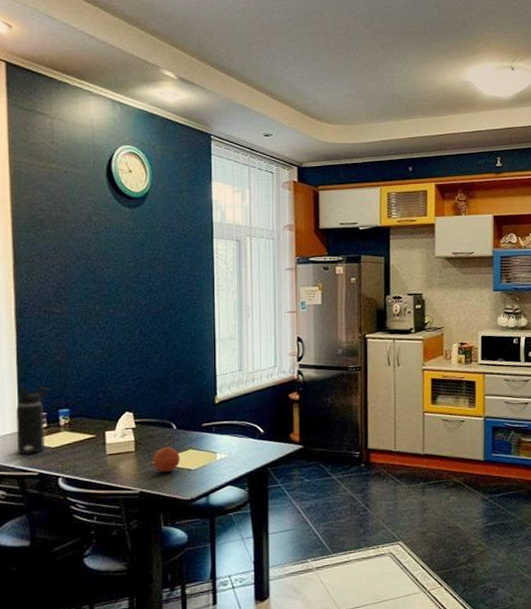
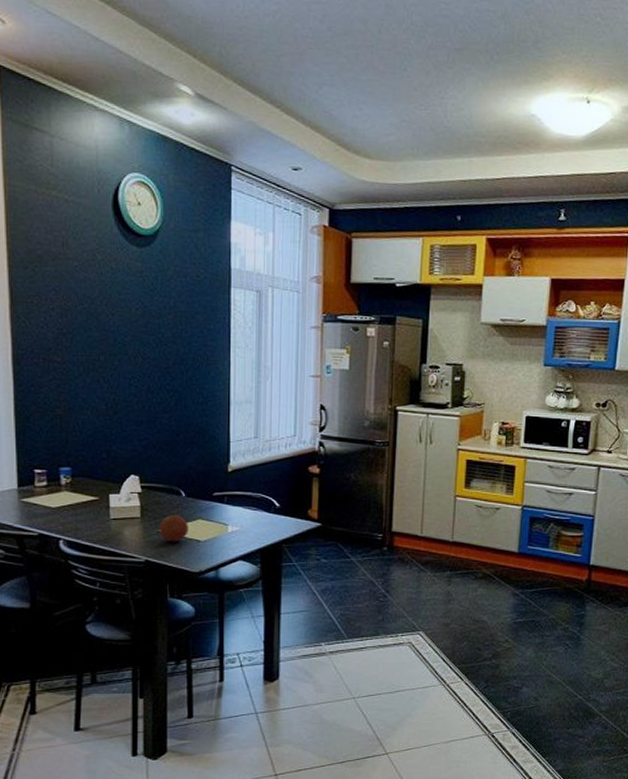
water bottle: present [15,386,50,455] -> none [13,439,50,514]

